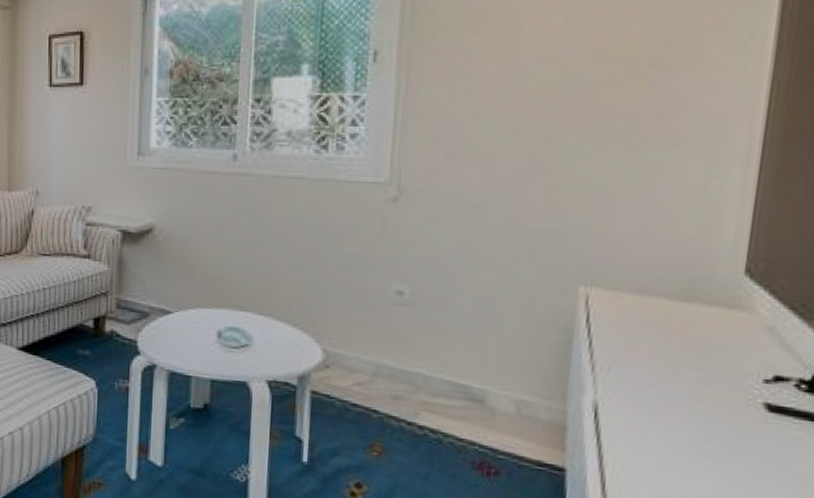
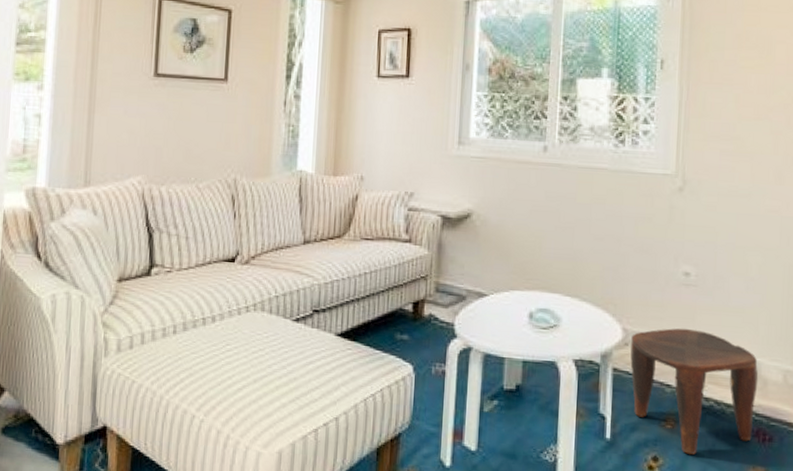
stool: none [331,351,485,484] -> present [630,328,759,455]

